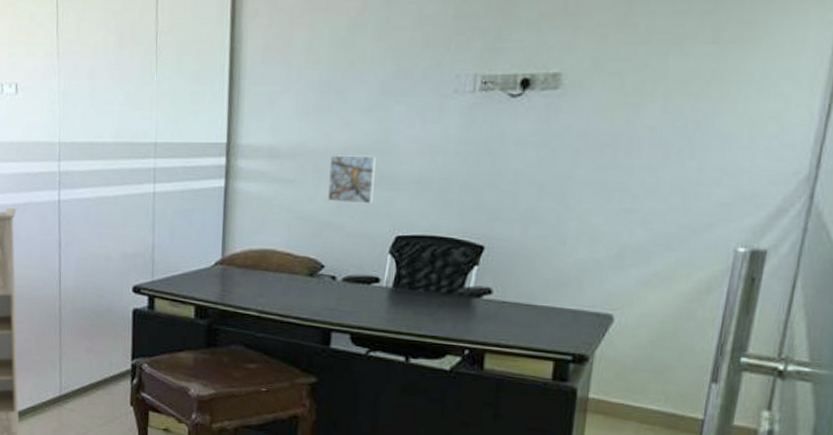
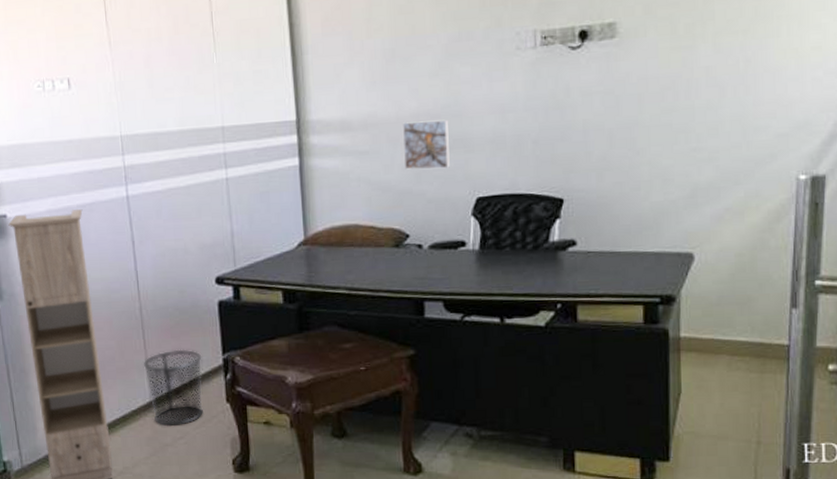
waste bin: none [56,350,112,422] -> present [143,349,203,426]

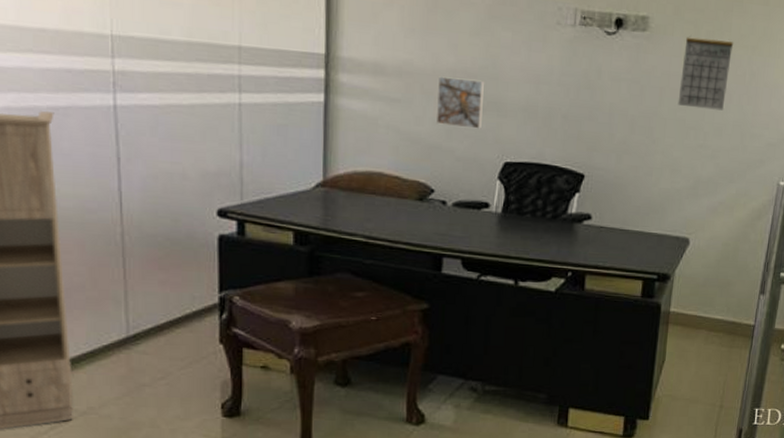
waste bin: present [143,349,203,426] -> none [121,283,194,365]
calendar: none [660,30,720,110] -> present [677,36,734,111]

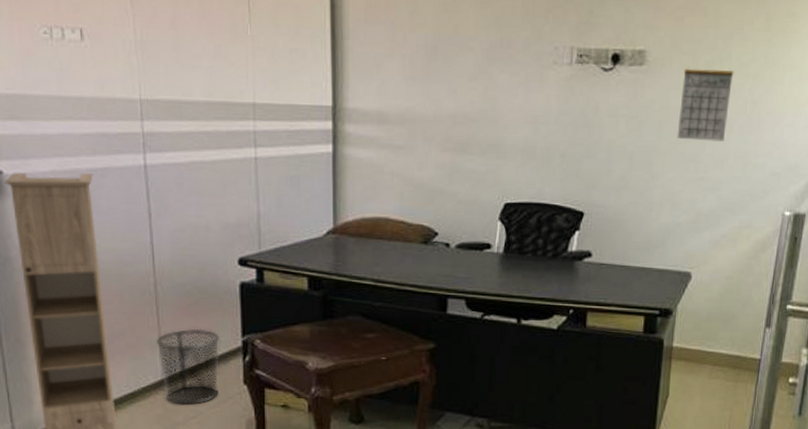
waste bin: none [121,283,194,365] -> present [155,328,220,405]
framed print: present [437,76,484,129] -> none [439,122,483,172]

